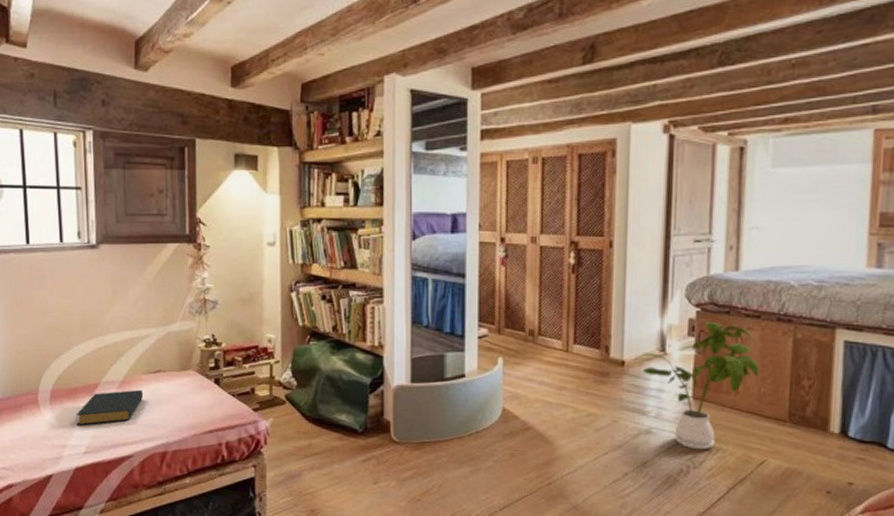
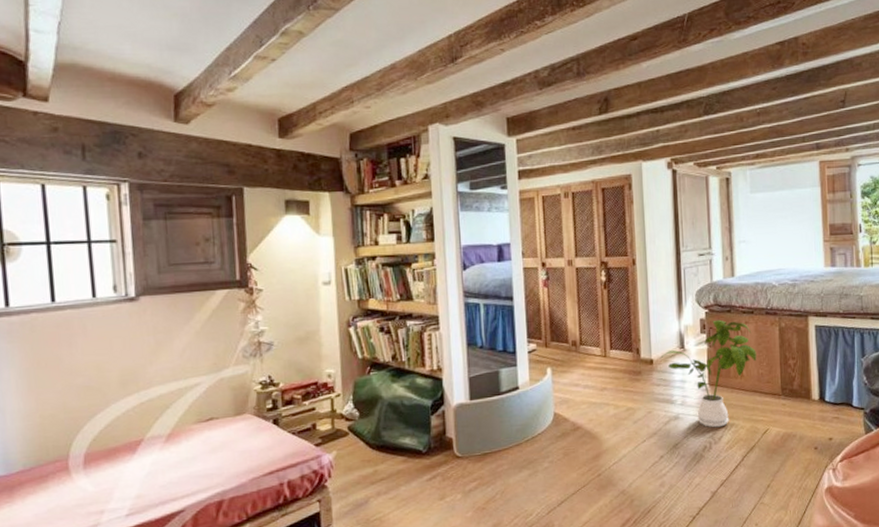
hardback book: present [76,389,144,426] -> none [116,440,195,488]

